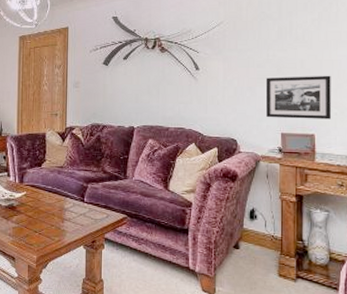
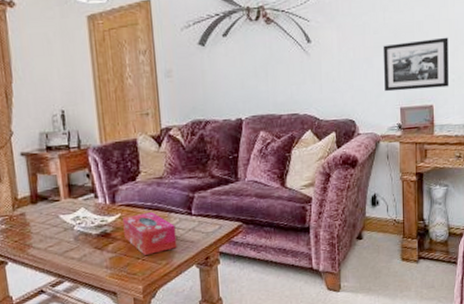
tissue box: none [27,194,69,230] -> present [123,212,177,255]

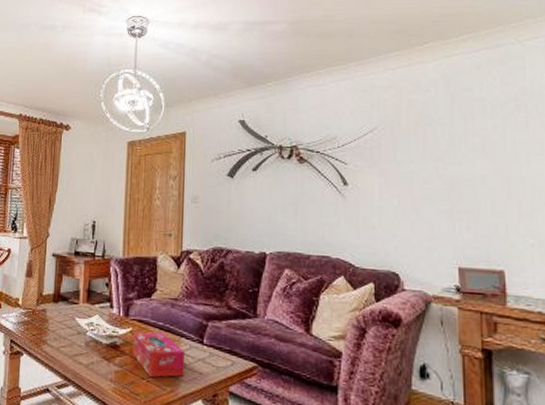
picture frame: present [383,37,448,92] -> none [435,195,525,252]

